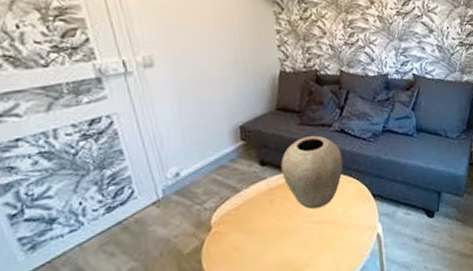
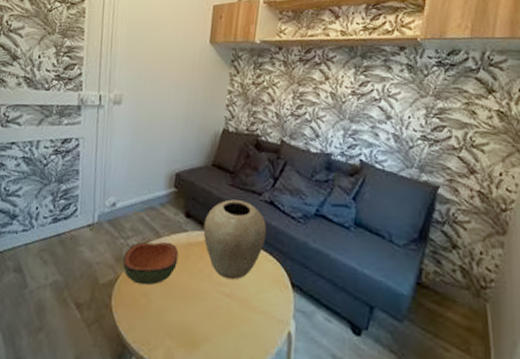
bowl: none [204,194,263,242] -> present [123,242,179,286]

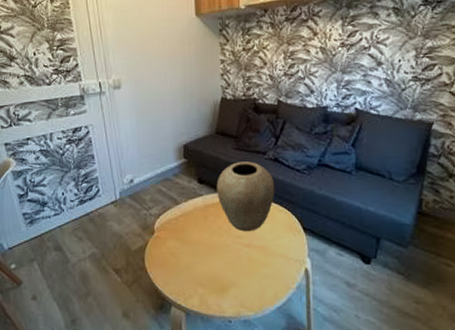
bowl: present [123,242,179,286] -> none [149,208,198,247]

